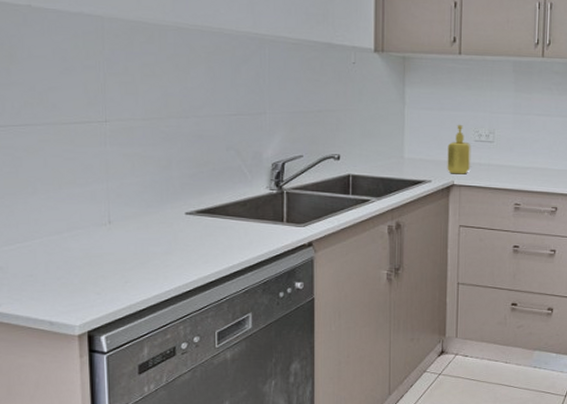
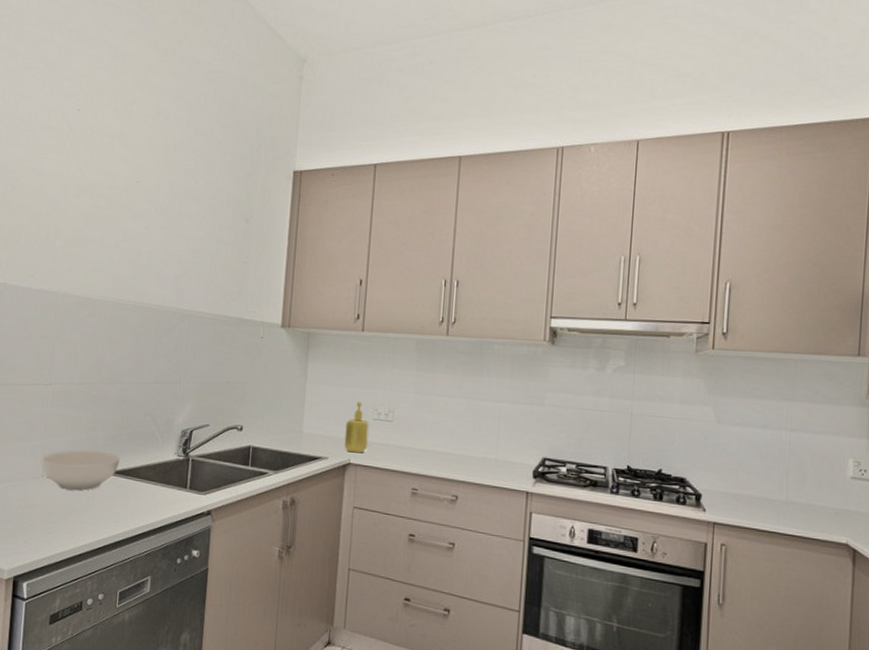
bowl: none [105,190,204,234] -> present [41,450,121,490]

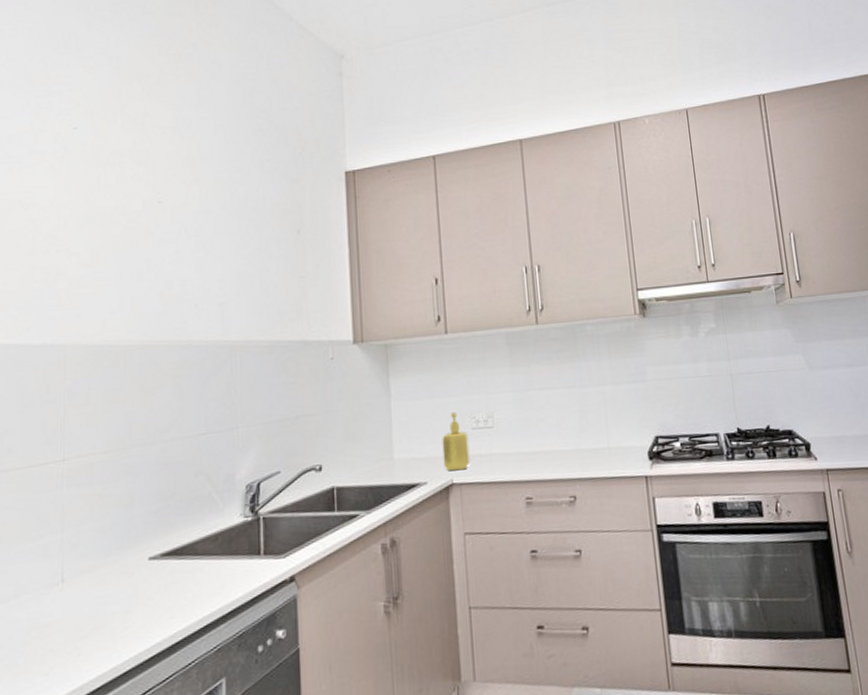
bowl: present [41,450,121,490] -> none [59,530,170,591]

